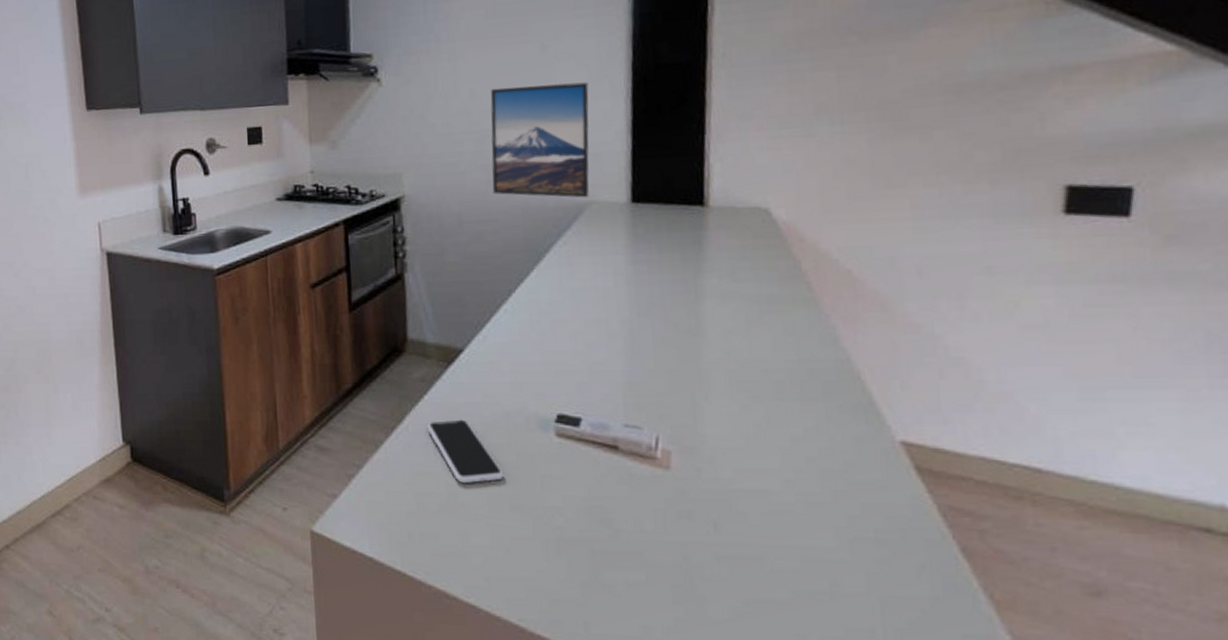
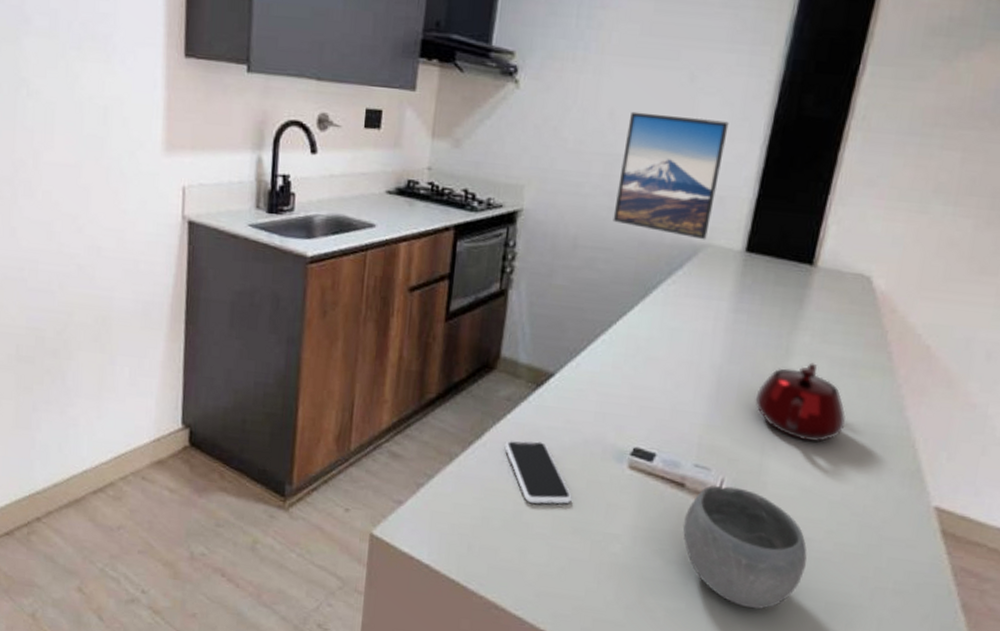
bowl: none [625,444,769,575] -> present [682,485,807,609]
teapot: none [673,304,778,387] -> present [755,362,846,442]

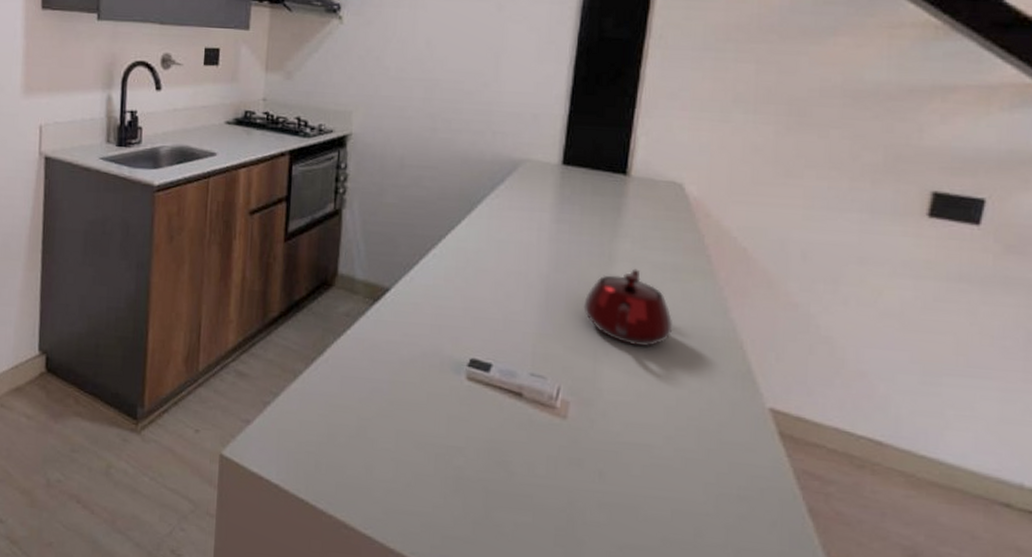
smartphone: present [504,440,572,504] -> none [346,355,414,419]
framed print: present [613,111,729,240] -> none [436,40,537,155]
bowl: present [682,485,807,609] -> none [523,394,648,520]

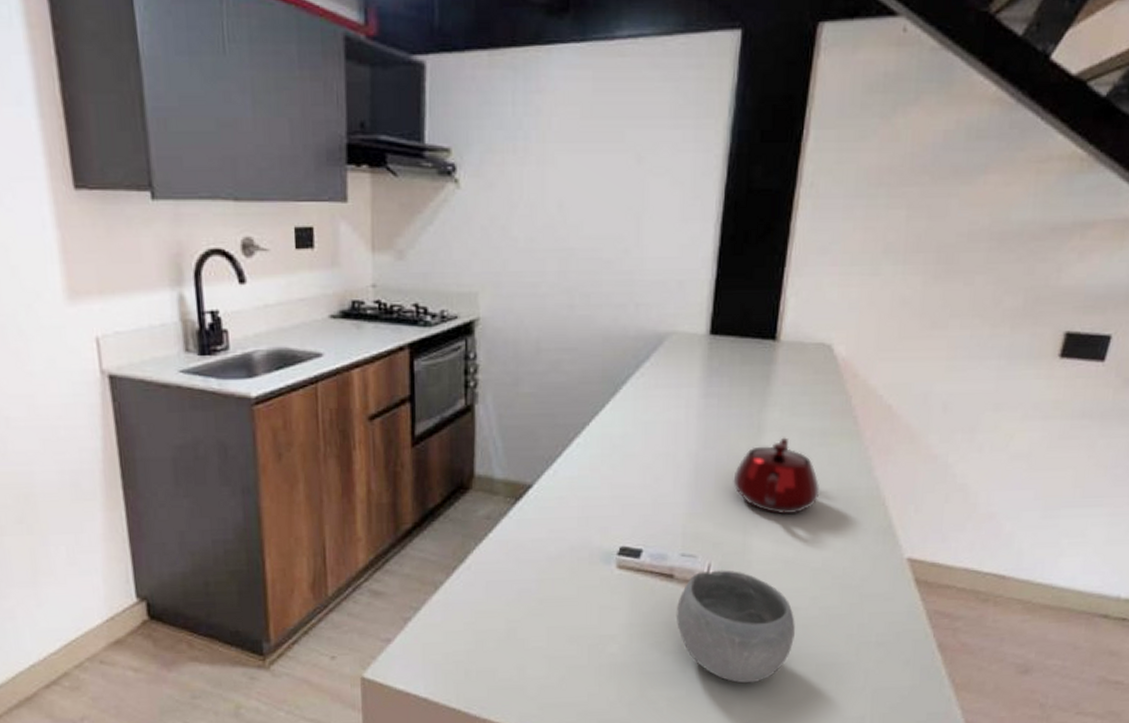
bowl: none [523,394,648,520] -> present [676,570,795,684]

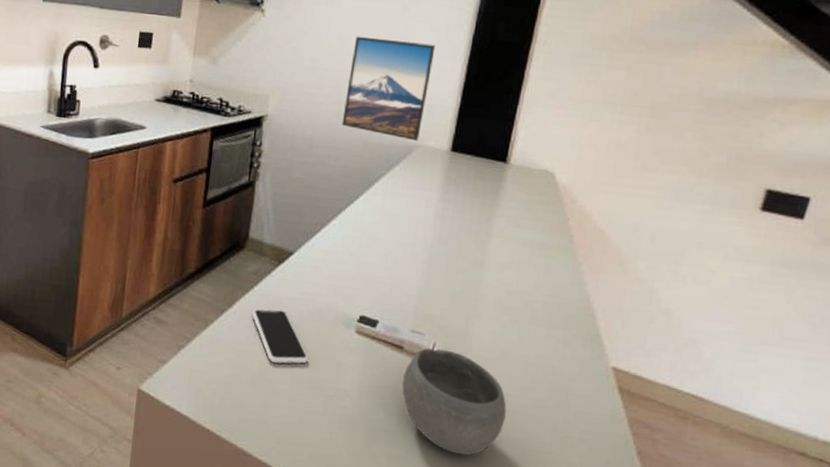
smartphone: none [490,556,564,618] -> present [252,309,309,364]
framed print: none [574,201,681,328] -> present [341,36,436,142]
teapot: present [733,437,820,515] -> none [460,244,536,311]

